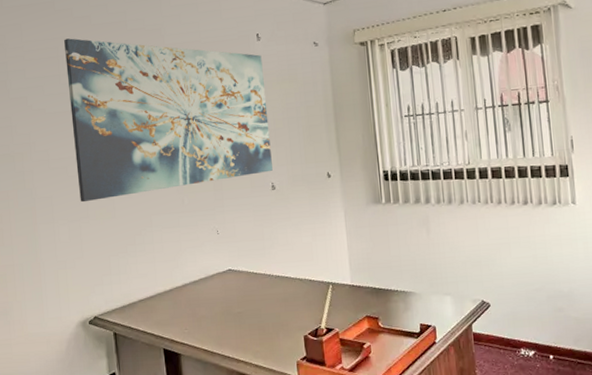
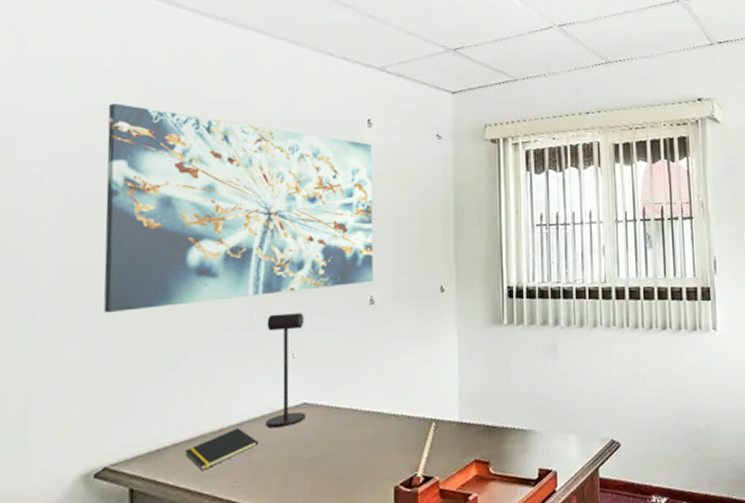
notepad: none [148,288,200,320] -> present [185,428,259,470]
desk lamp: none [195,198,232,288] -> present [266,313,306,427]

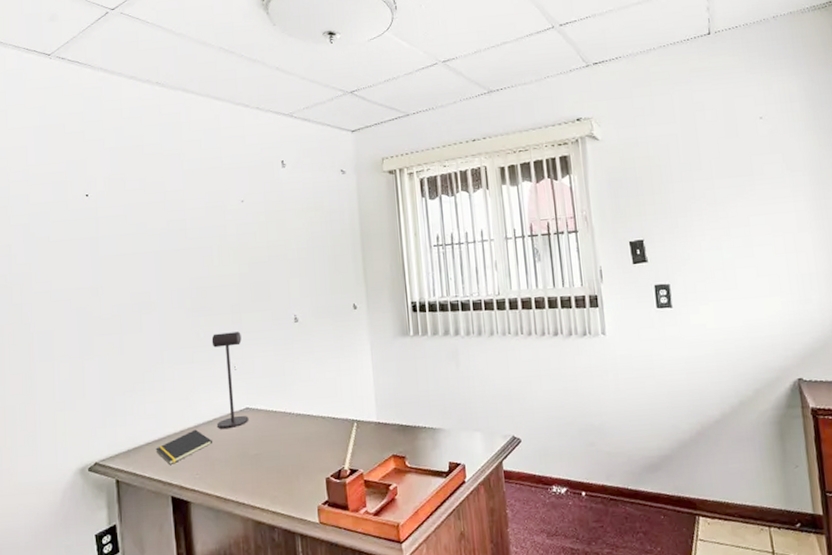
wall art: present [104,103,373,314] -> none [74,162,296,337]

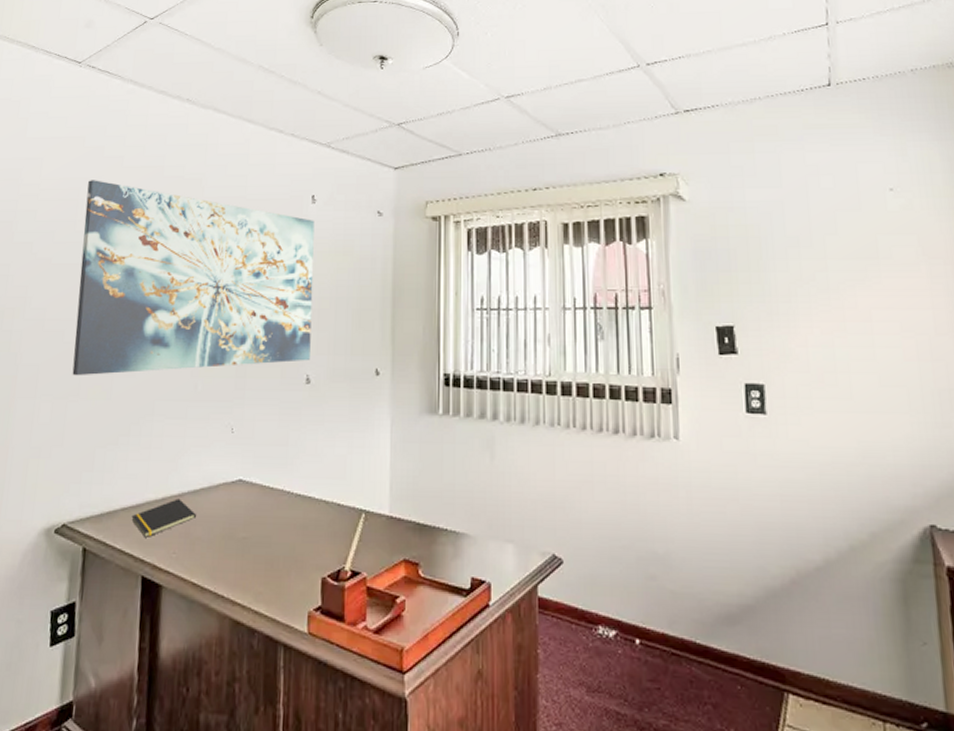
wall art: none [74,162,296,337] -> present [72,180,315,376]
desk lamp: present [211,331,249,429] -> none [204,387,244,502]

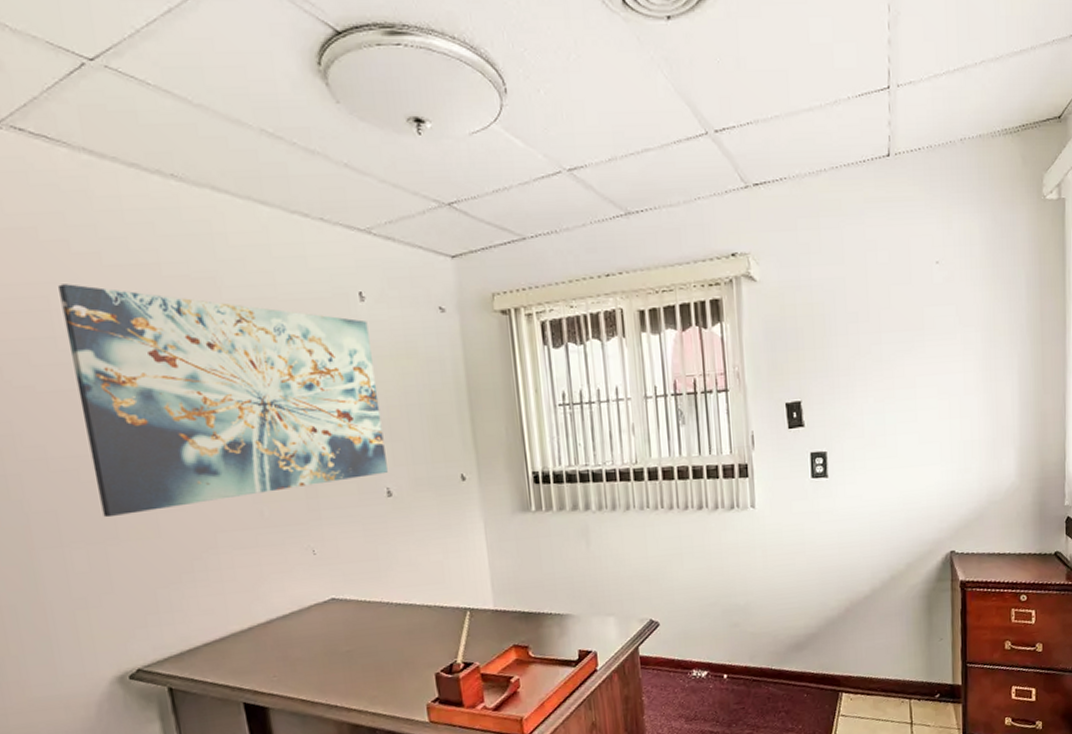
notepad: present [131,498,197,537] -> none [217,625,292,667]

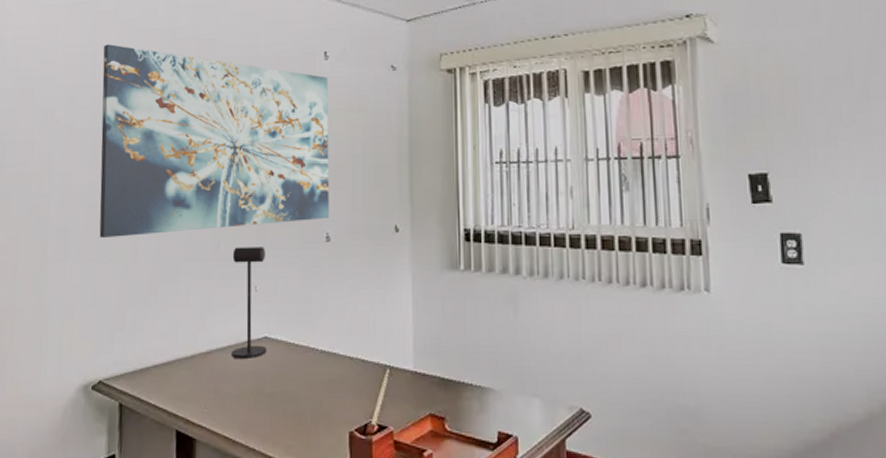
desk lamp: none [280,508,336,624] -> present [232,247,267,358]

